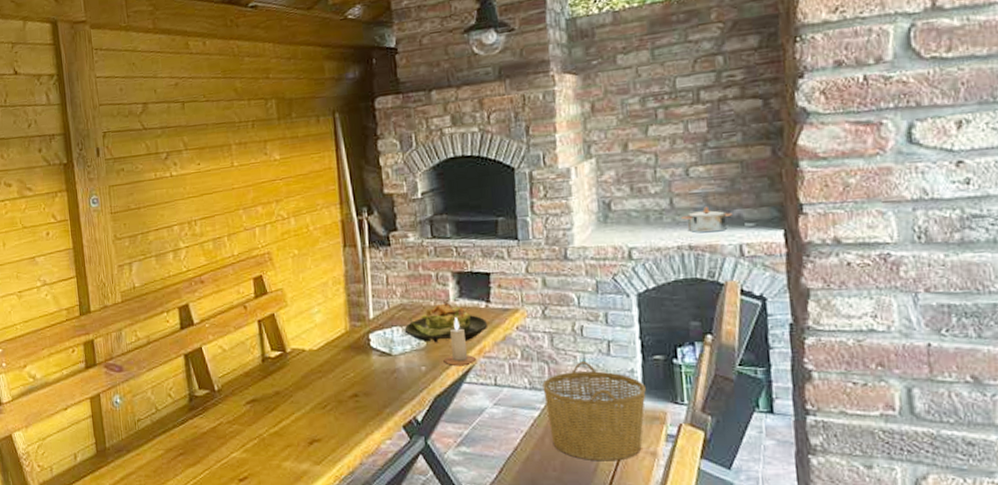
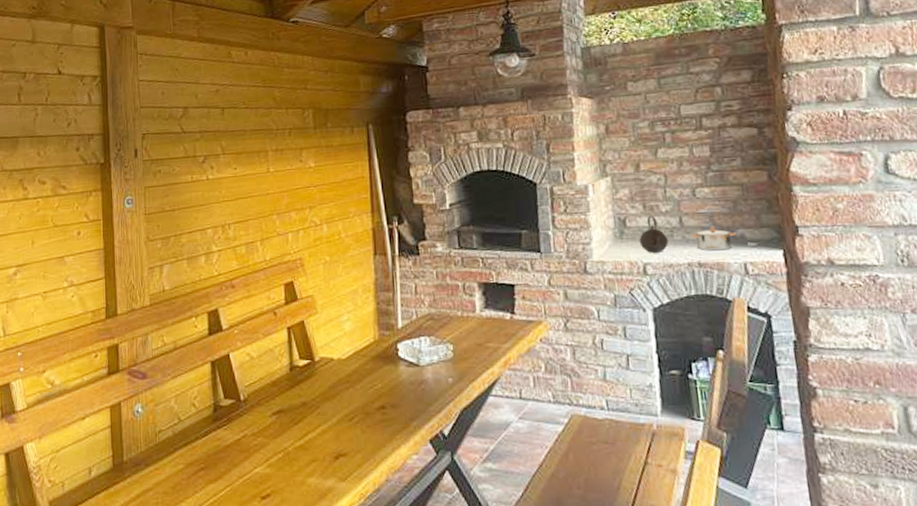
salad: present [405,300,488,343] -> none [433,311,513,354]
candle: present [443,317,477,365] -> none [470,328,503,377]
basket: present [542,360,646,462] -> none [566,374,665,479]
kettle: none [624,198,657,237] -> present [639,215,668,253]

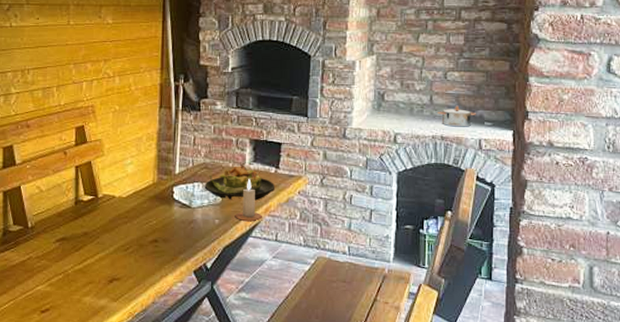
salad: none [433,311,513,354] -> present [205,163,276,201]
candle: none [470,328,503,377] -> present [235,179,263,221]
kettle: present [639,215,668,253] -> none [393,92,418,125]

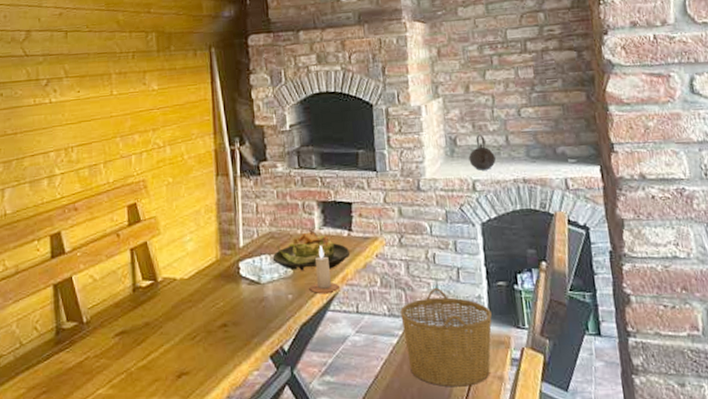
basket: none [315,225,396,313] -> present [400,287,492,387]
kettle: none [393,92,418,125] -> present [468,134,496,170]
cooking pot: present [438,105,476,127] -> none [516,143,558,168]

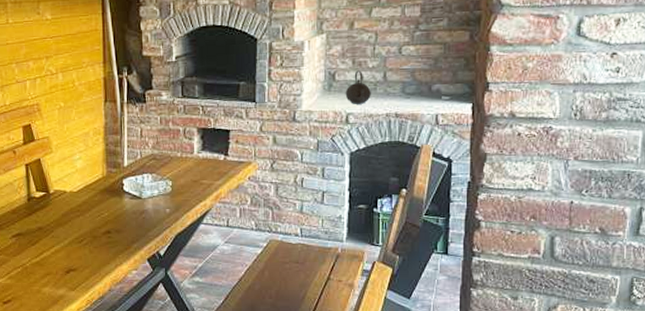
salad: present [273,229,350,271] -> none [155,152,225,189]
candle: present [309,246,341,293] -> none [185,168,214,209]
basket: present [400,287,492,387] -> none [266,207,349,291]

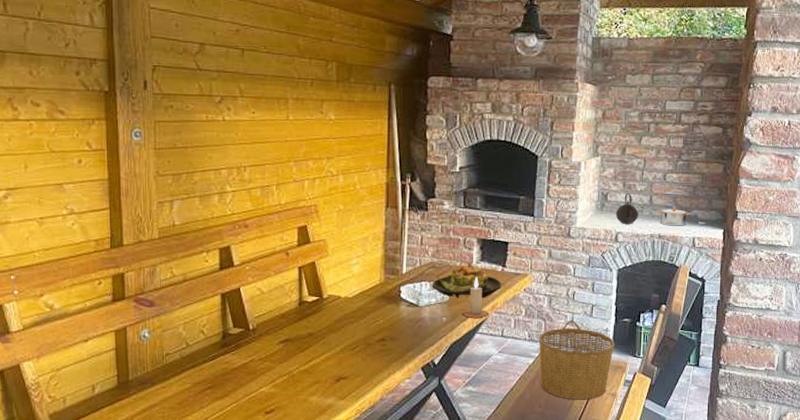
salad: none [155,152,225,189] -> present [433,262,502,298]
candle: none [185,168,214,209] -> present [462,277,490,318]
basket: none [266,207,349,291] -> present [539,319,615,400]
cooking pot: none [392,81,433,103] -> present [656,205,691,226]

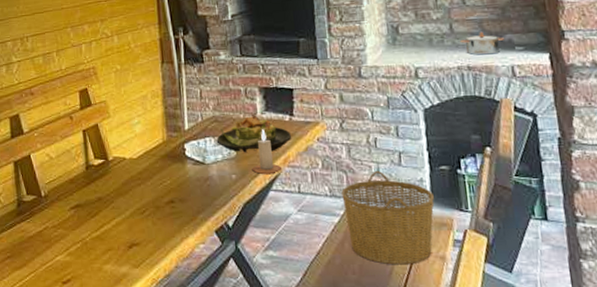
kettle: present [615,193,638,224] -> none [411,23,439,58]

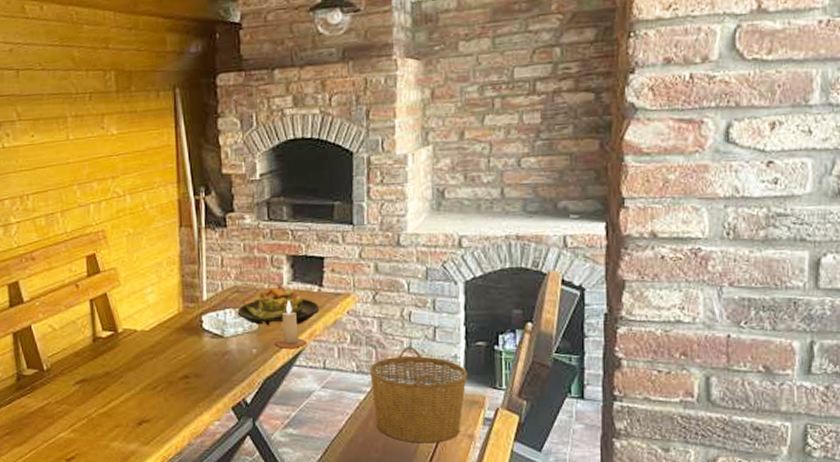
cooking pot: present [460,31,504,55] -> none [511,197,559,224]

